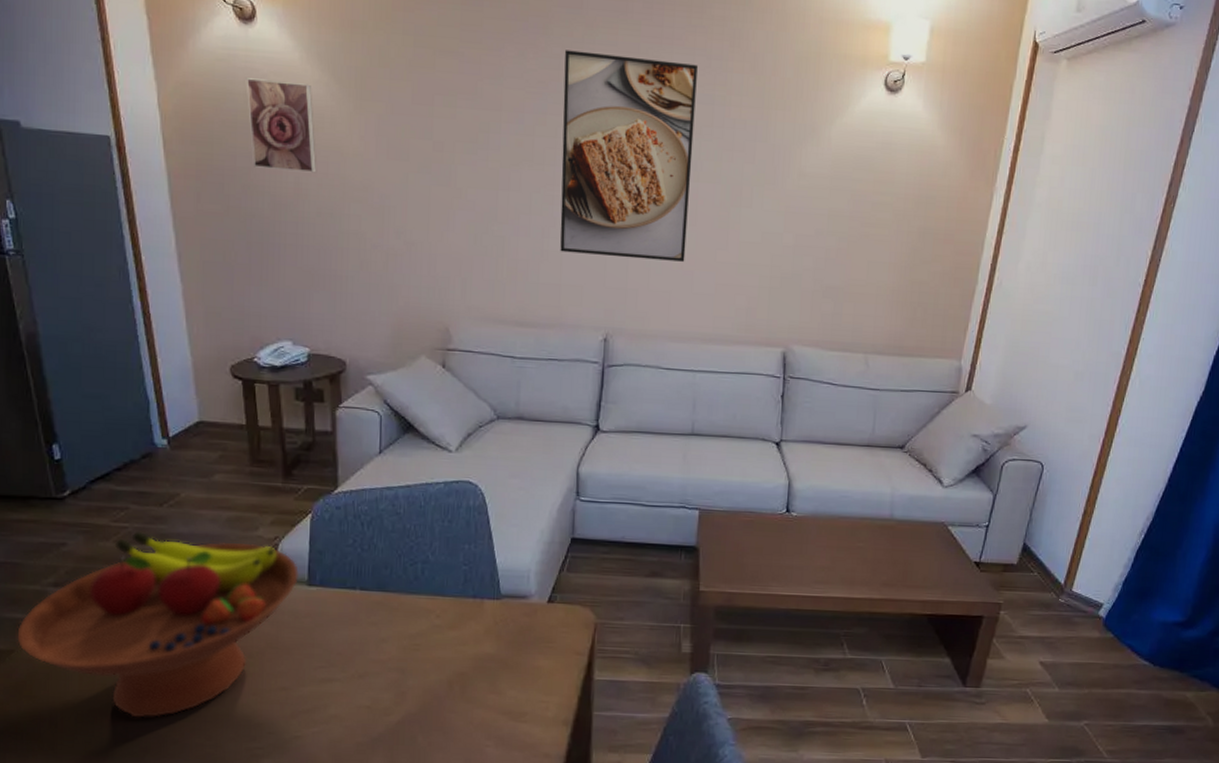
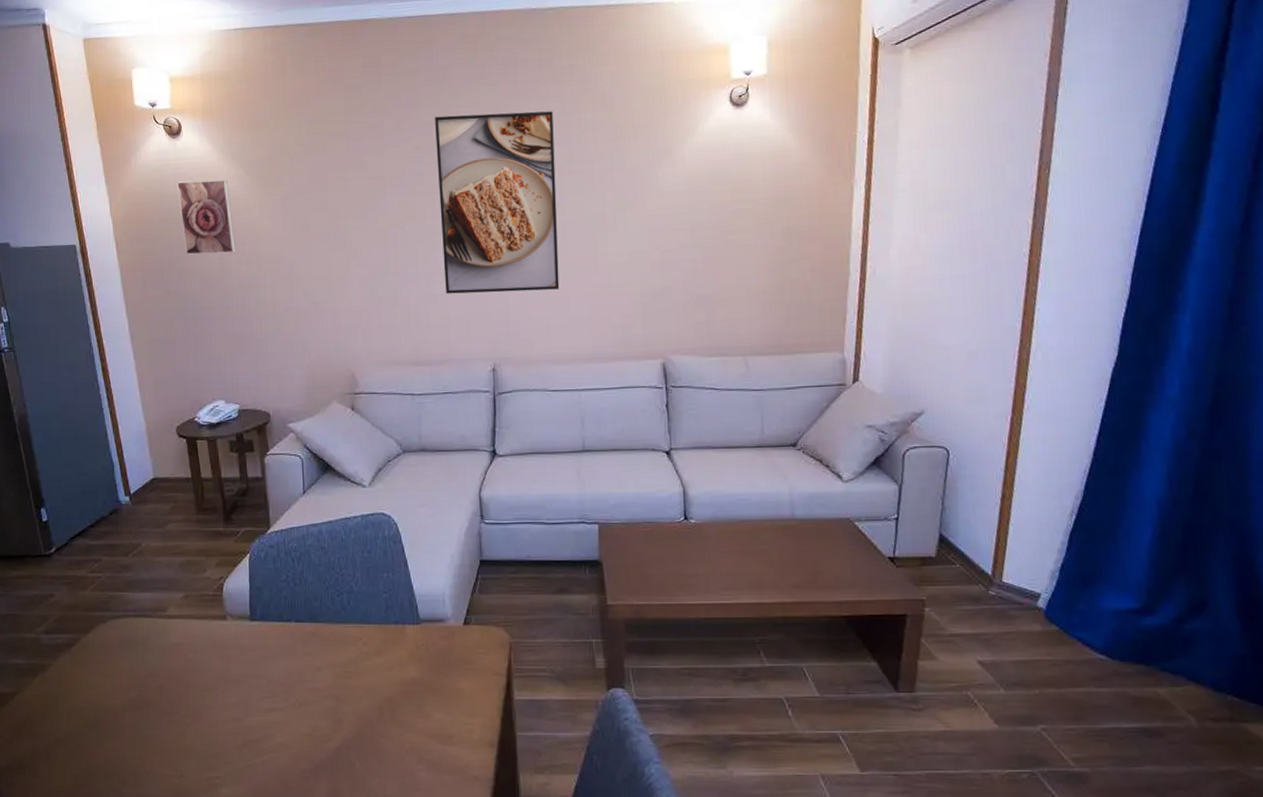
fruit bowl: present [17,531,300,718] -> none [18,579,243,752]

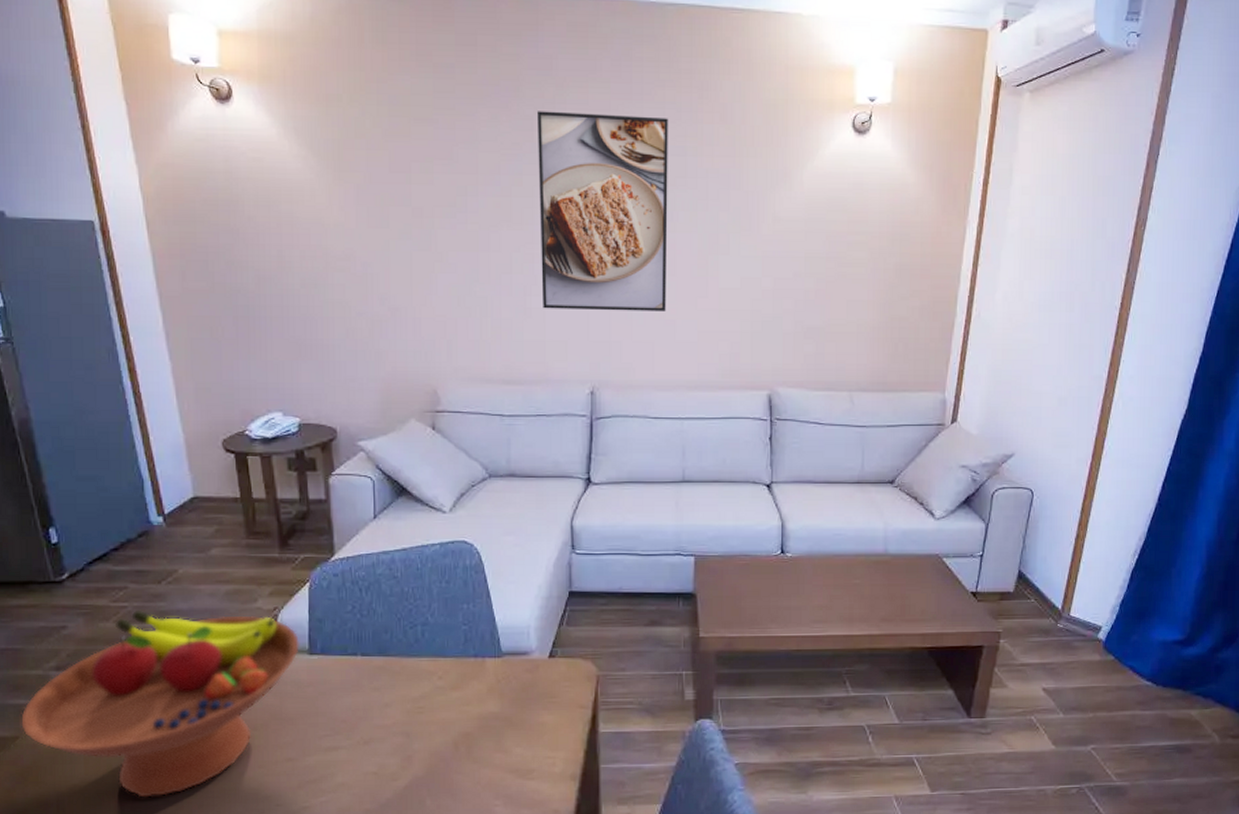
fruit bowl: none [18,579,243,752] -> present [21,609,301,798]
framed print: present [176,179,237,255] -> none [225,156,299,246]

